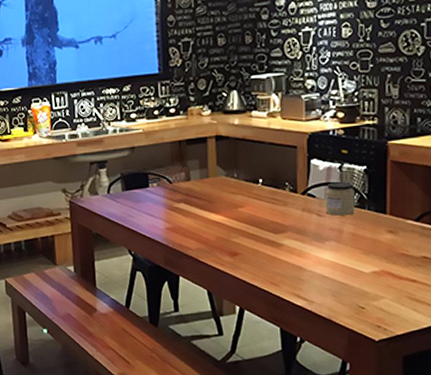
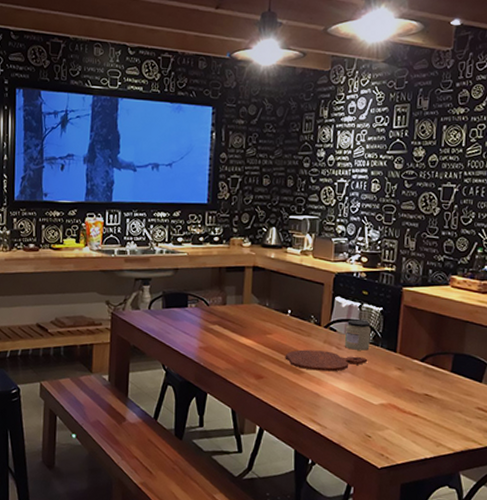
cutting board: none [260,219,354,242] -> present [285,349,368,372]

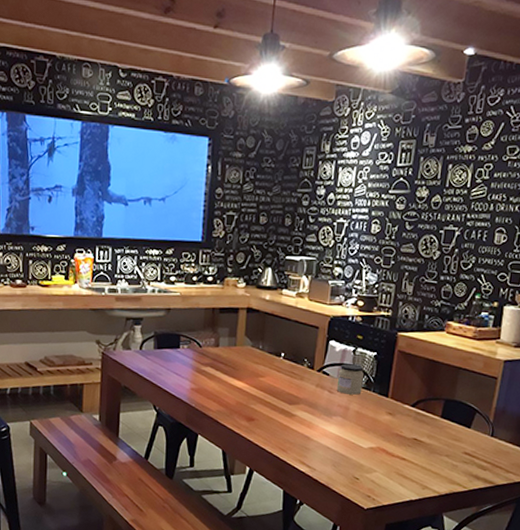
cutting board: present [285,349,368,372] -> none [277,393,360,415]

